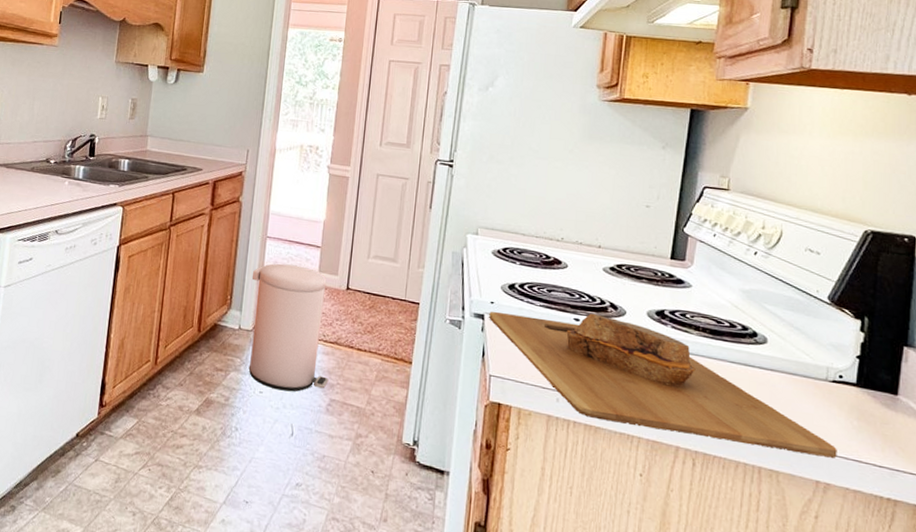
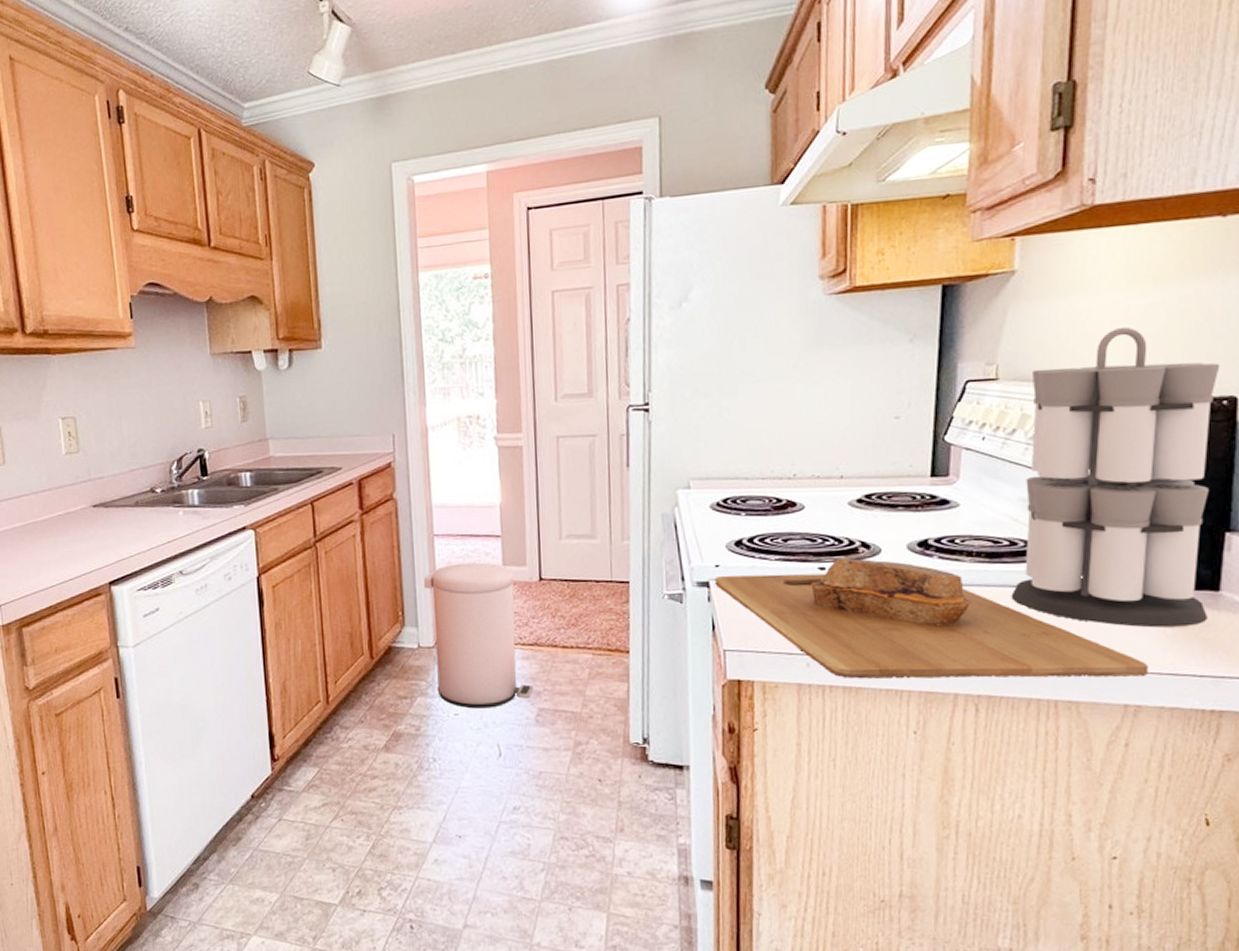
spice rack: none [728,166,903,422] -> present [1011,326,1220,628]

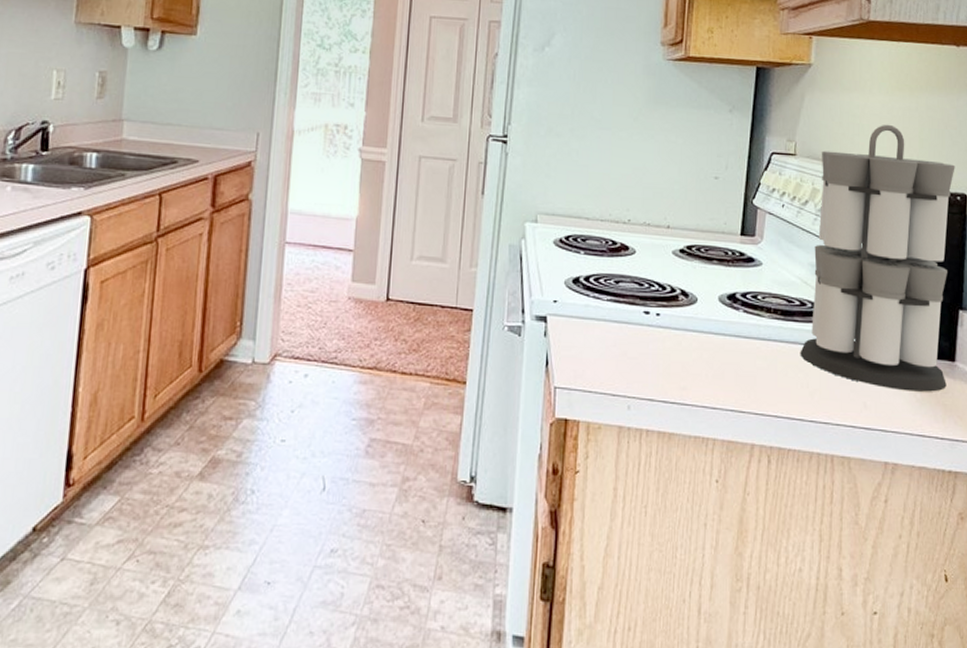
pedal bin: present [424,562,534,709] -> none [266,275,368,436]
cutting board: present [715,557,1148,680] -> none [552,303,903,437]

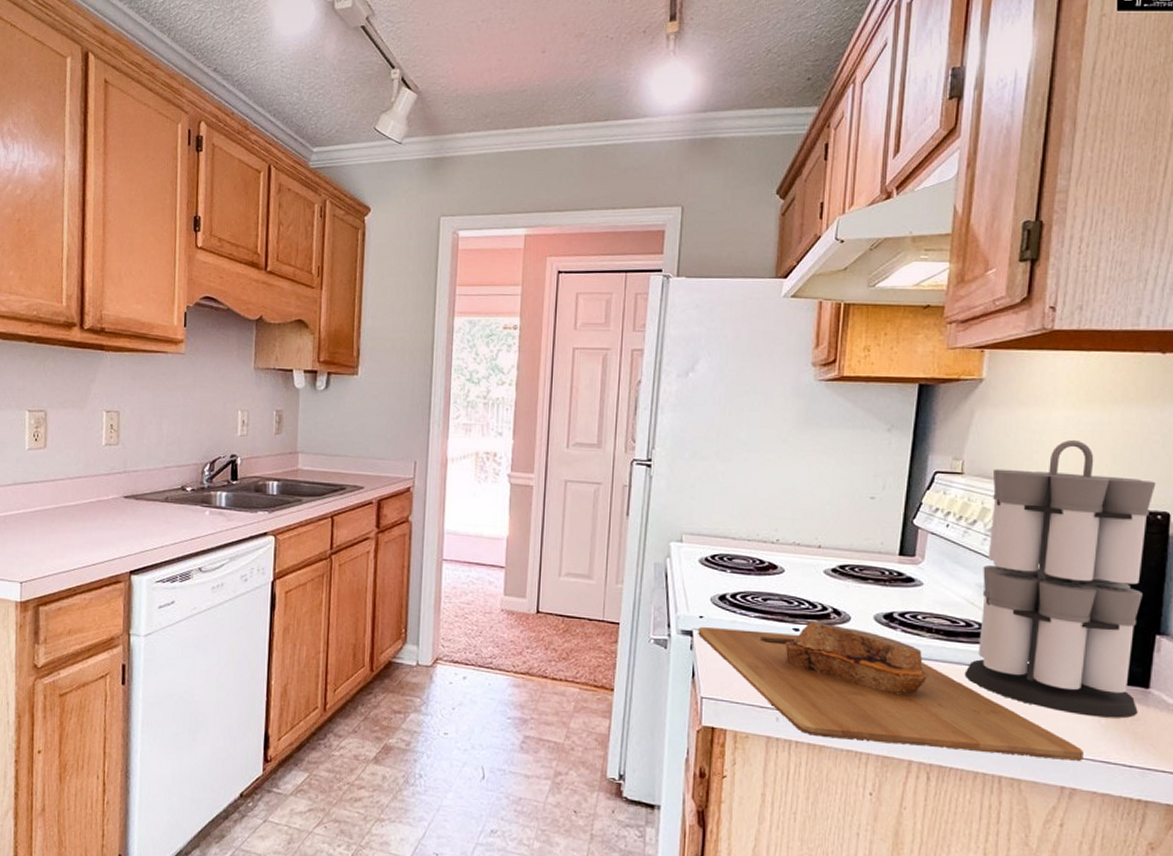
cutting board: none [552,303,903,437] -> present [698,621,1084,762]

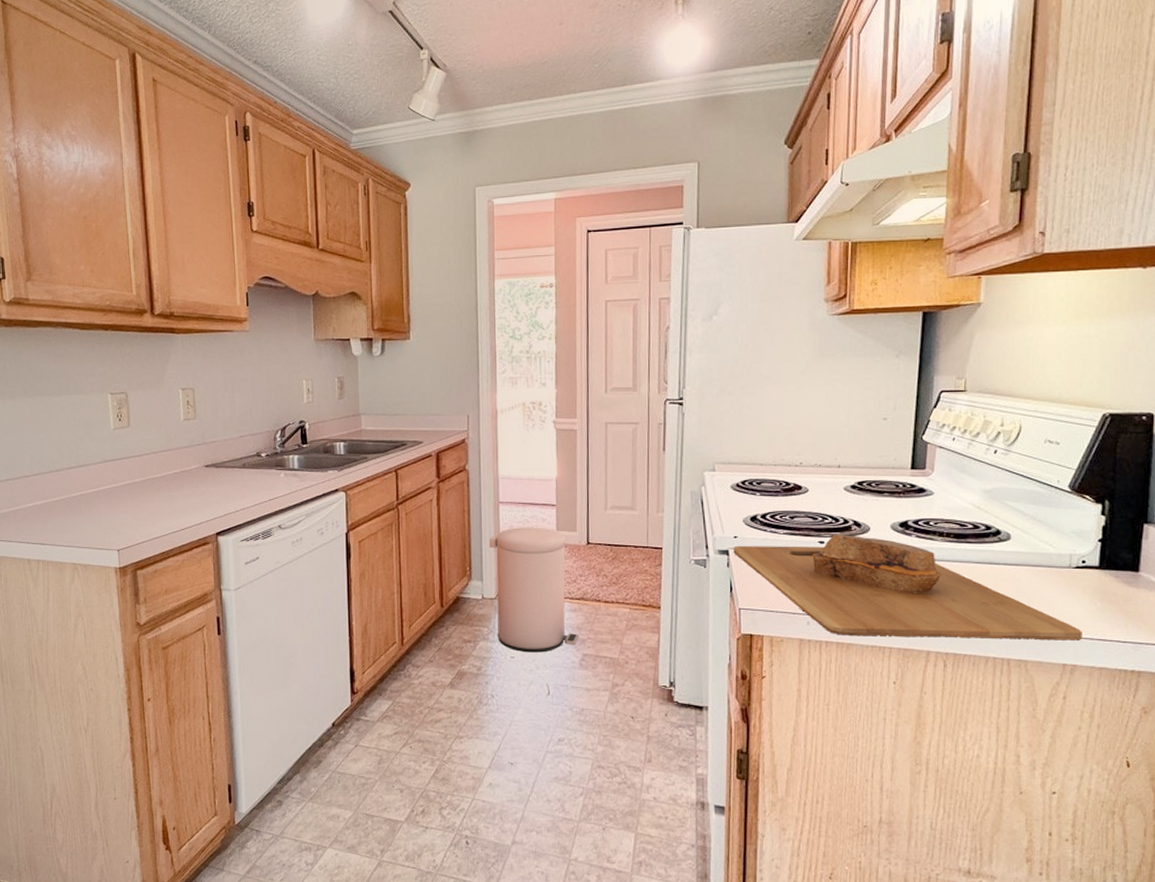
pedal bin: none [429,589,522,731] -> present [490,527,579,653]
spice rack: present [964,439,1156,719] -> none [974,353,1141,601]

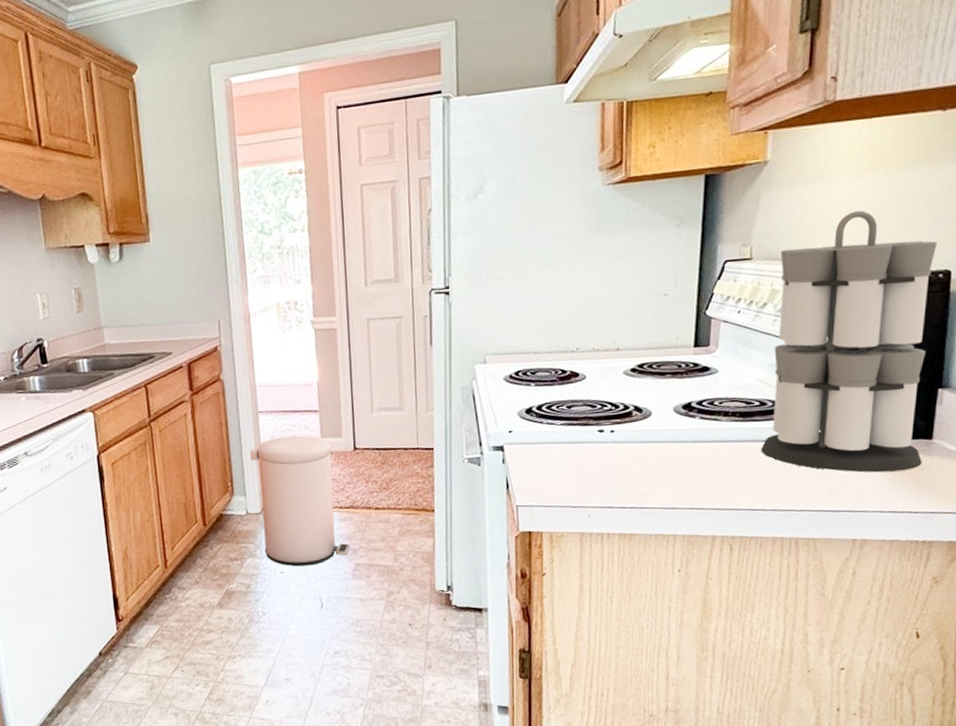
cutting board: present [733,534,1082,642] -> none [508,420,873,527]
spice rack: none [974,353,1141,601] -> present [761,210,938,473]

